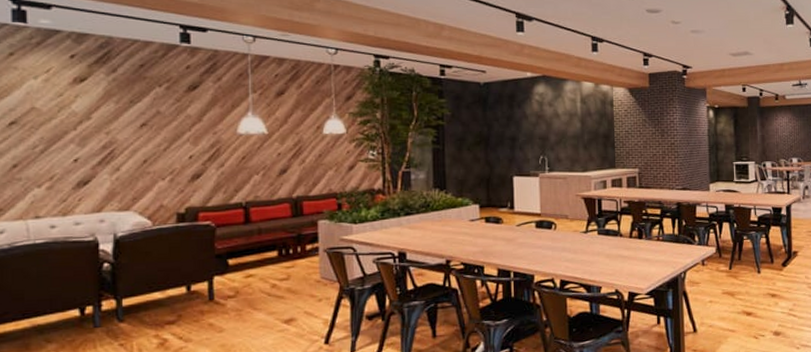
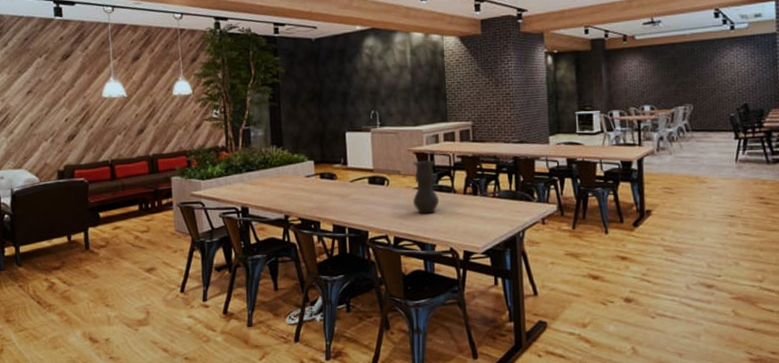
vase: none [580,205,606,257] -> present [412,160,440,214]

